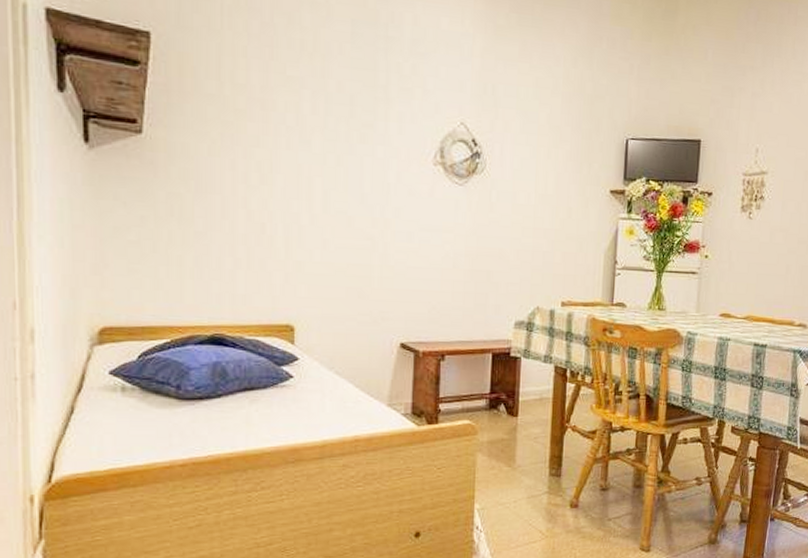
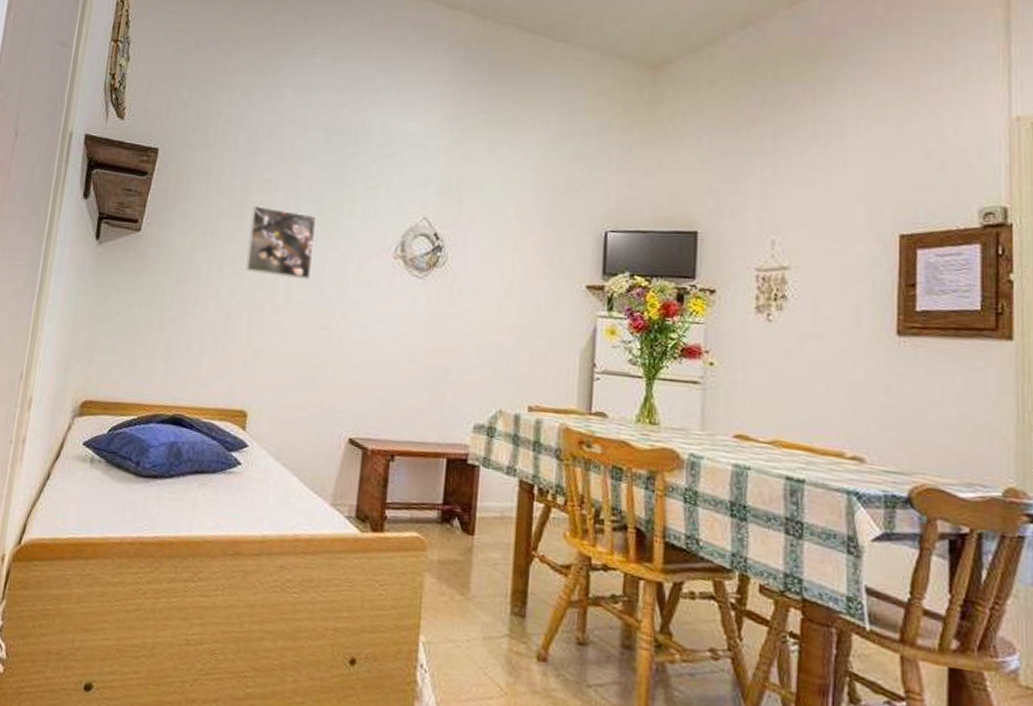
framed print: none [276,105,351,189] -> present [245,205,317,280]

